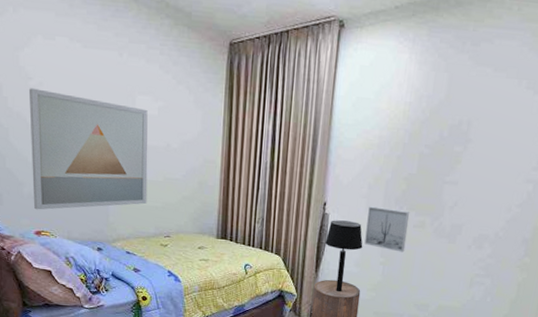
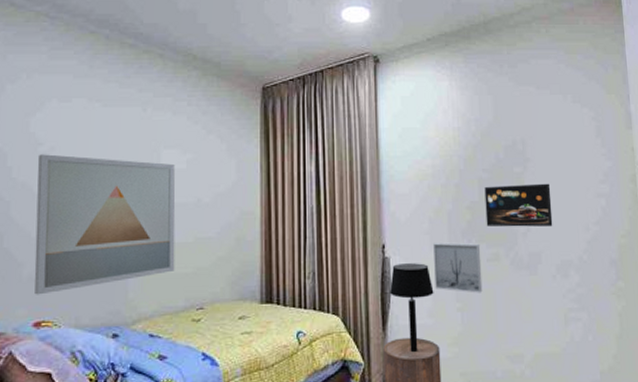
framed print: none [418,161,485,205] -> present [484,183,553,227]

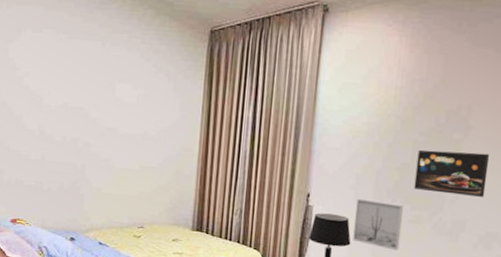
wall art: present [34,154,176,295] -> none [12,78,127,198]

